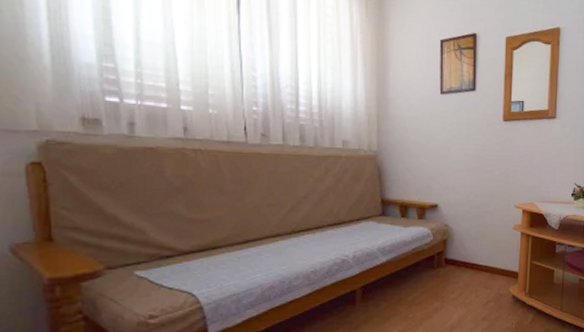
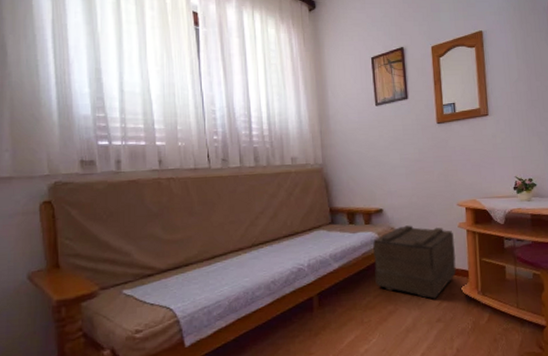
wooden crate: none [424,223,508,298] -> present [373,225,456,299]

